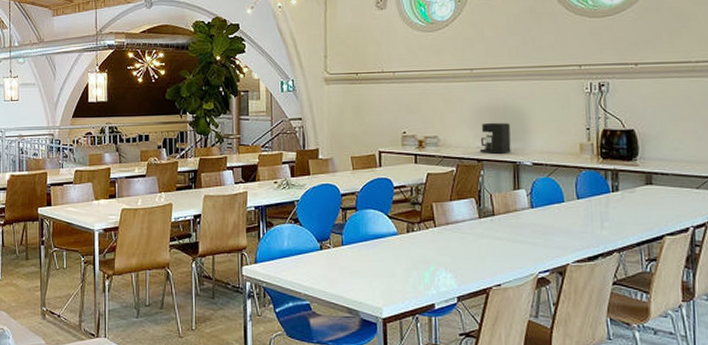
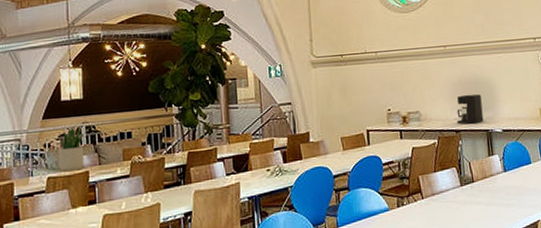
planter: none [85,125,107,167] -> present [58,124,84,172]

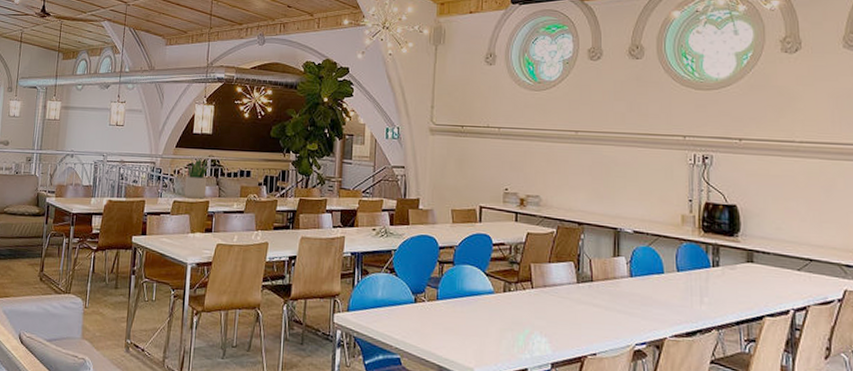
coffee maker: present [456,94,484,124] -> none [580,186,612,219]

